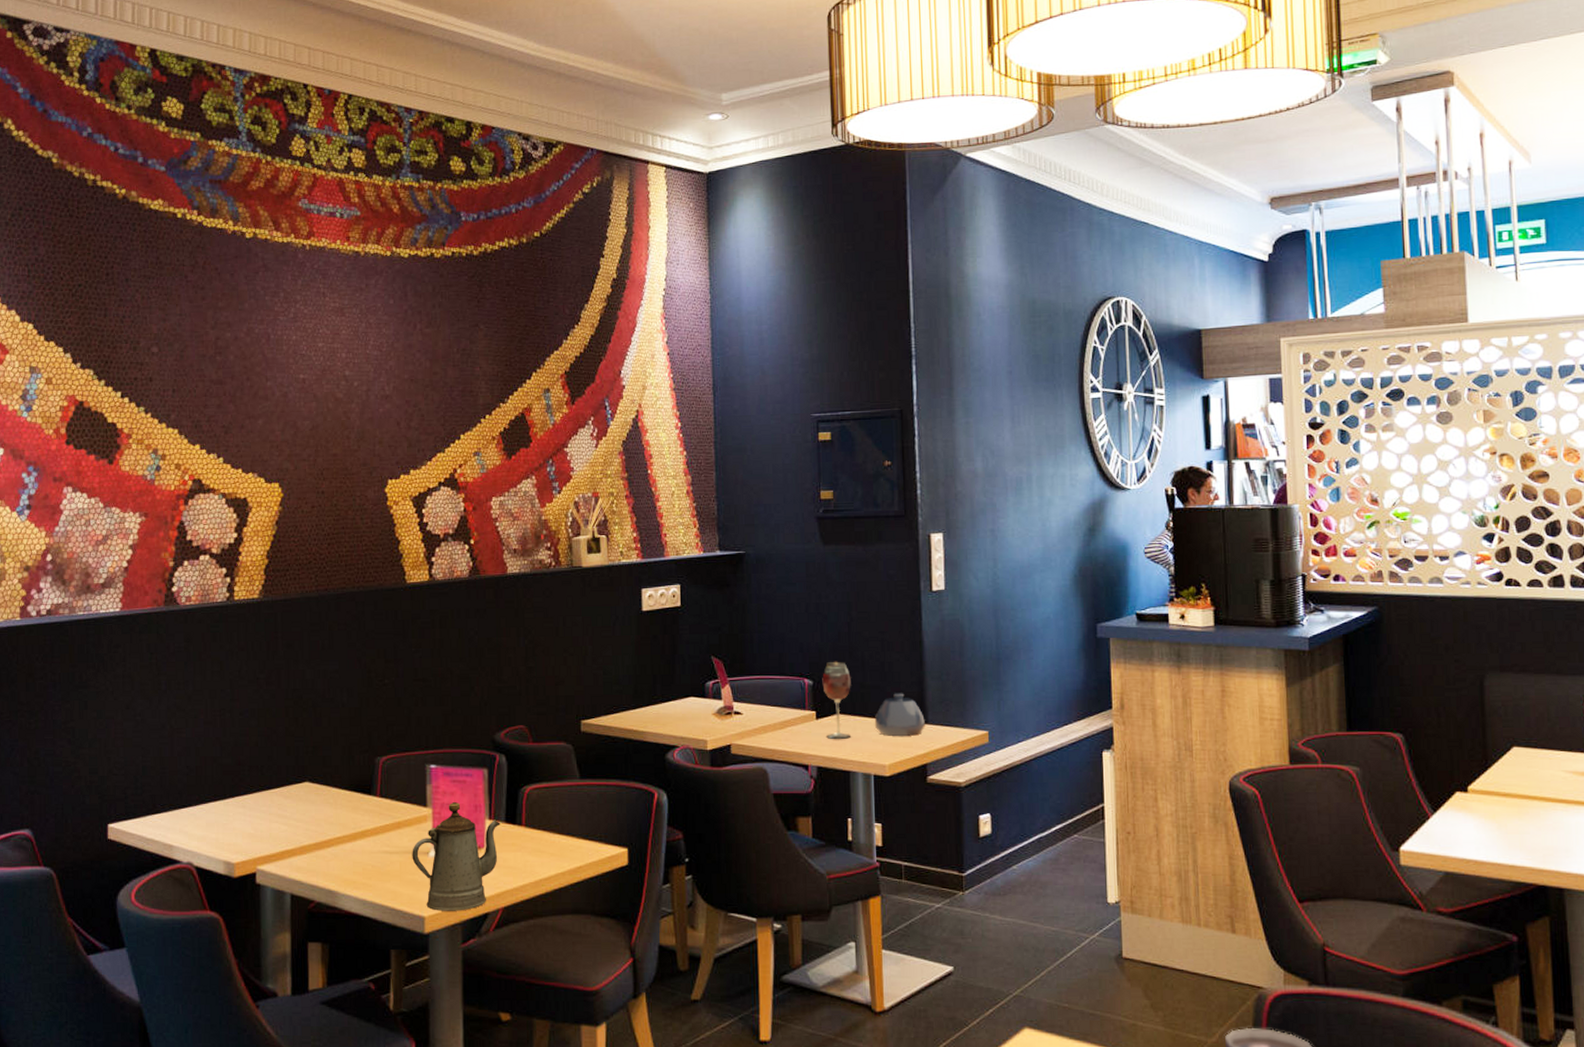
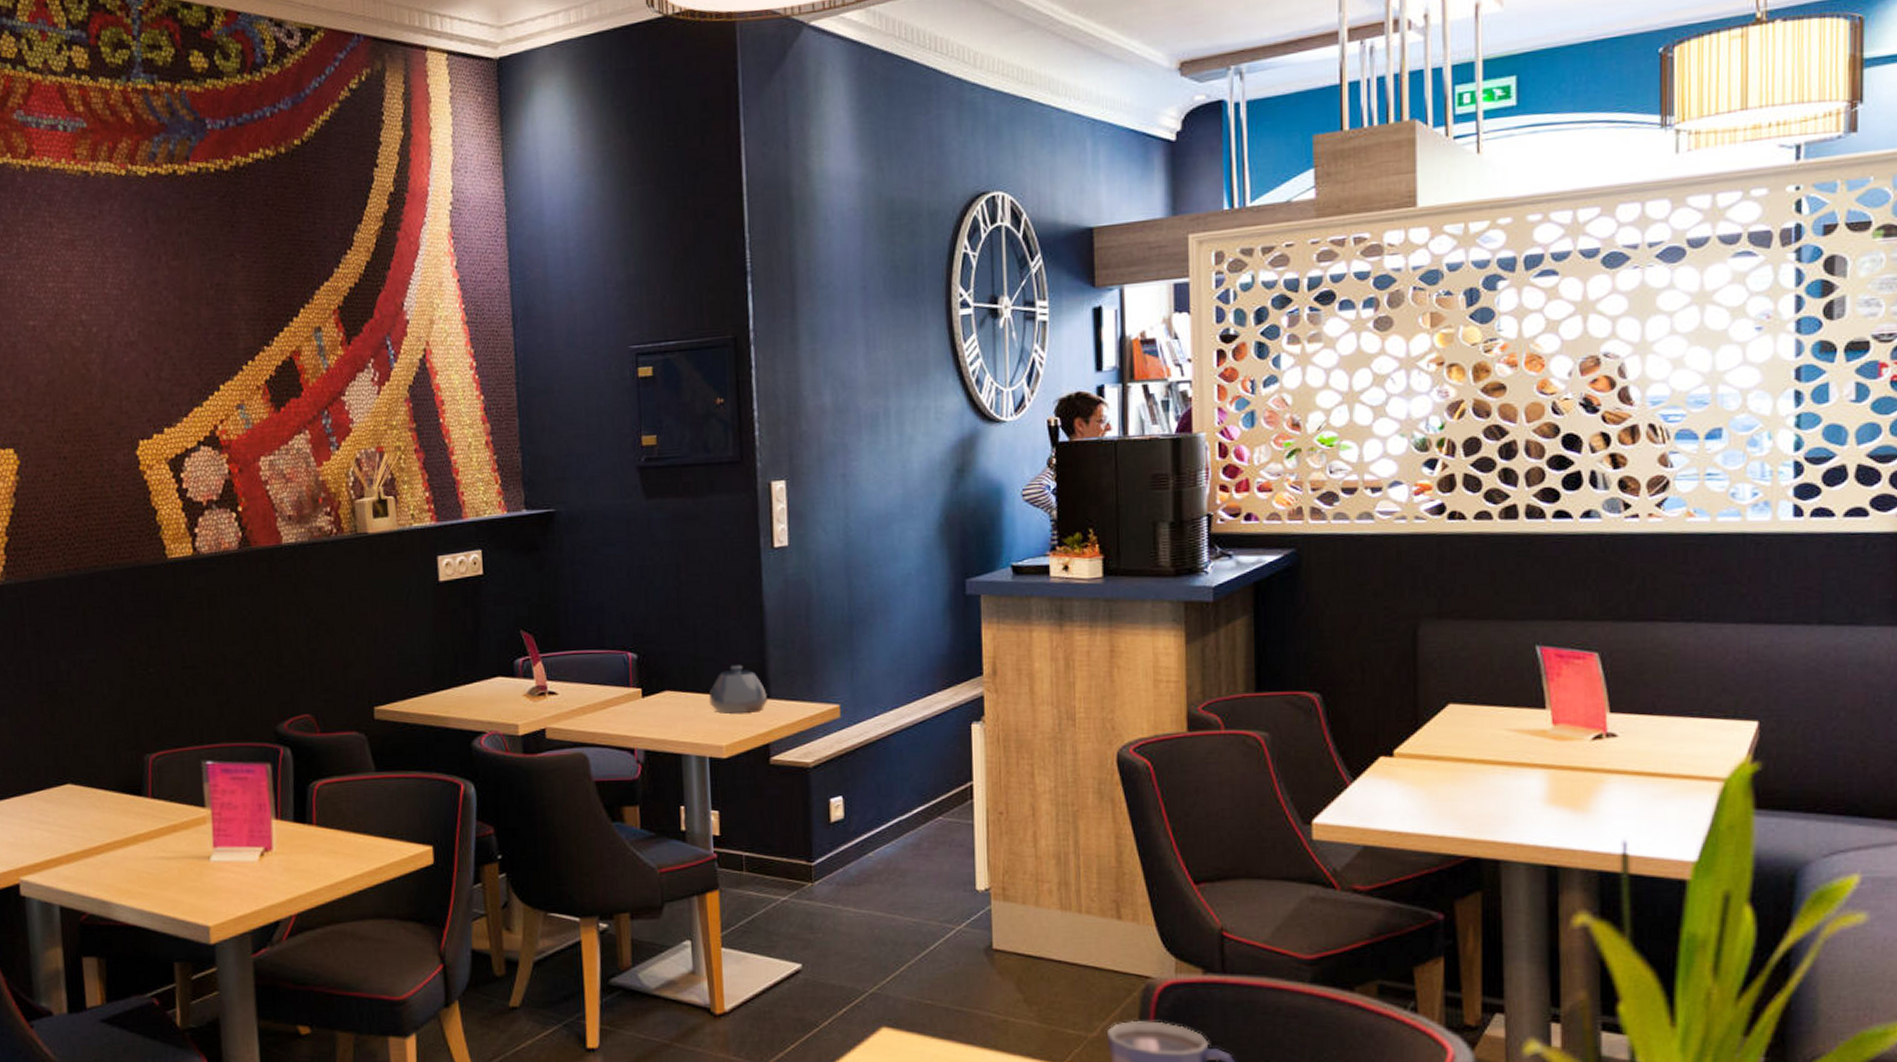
coffee pot: present [412,801,501,911] -> none [191,800,289,920]
wineglass: present [822,661,851,739] -> none [648,631,682,719]

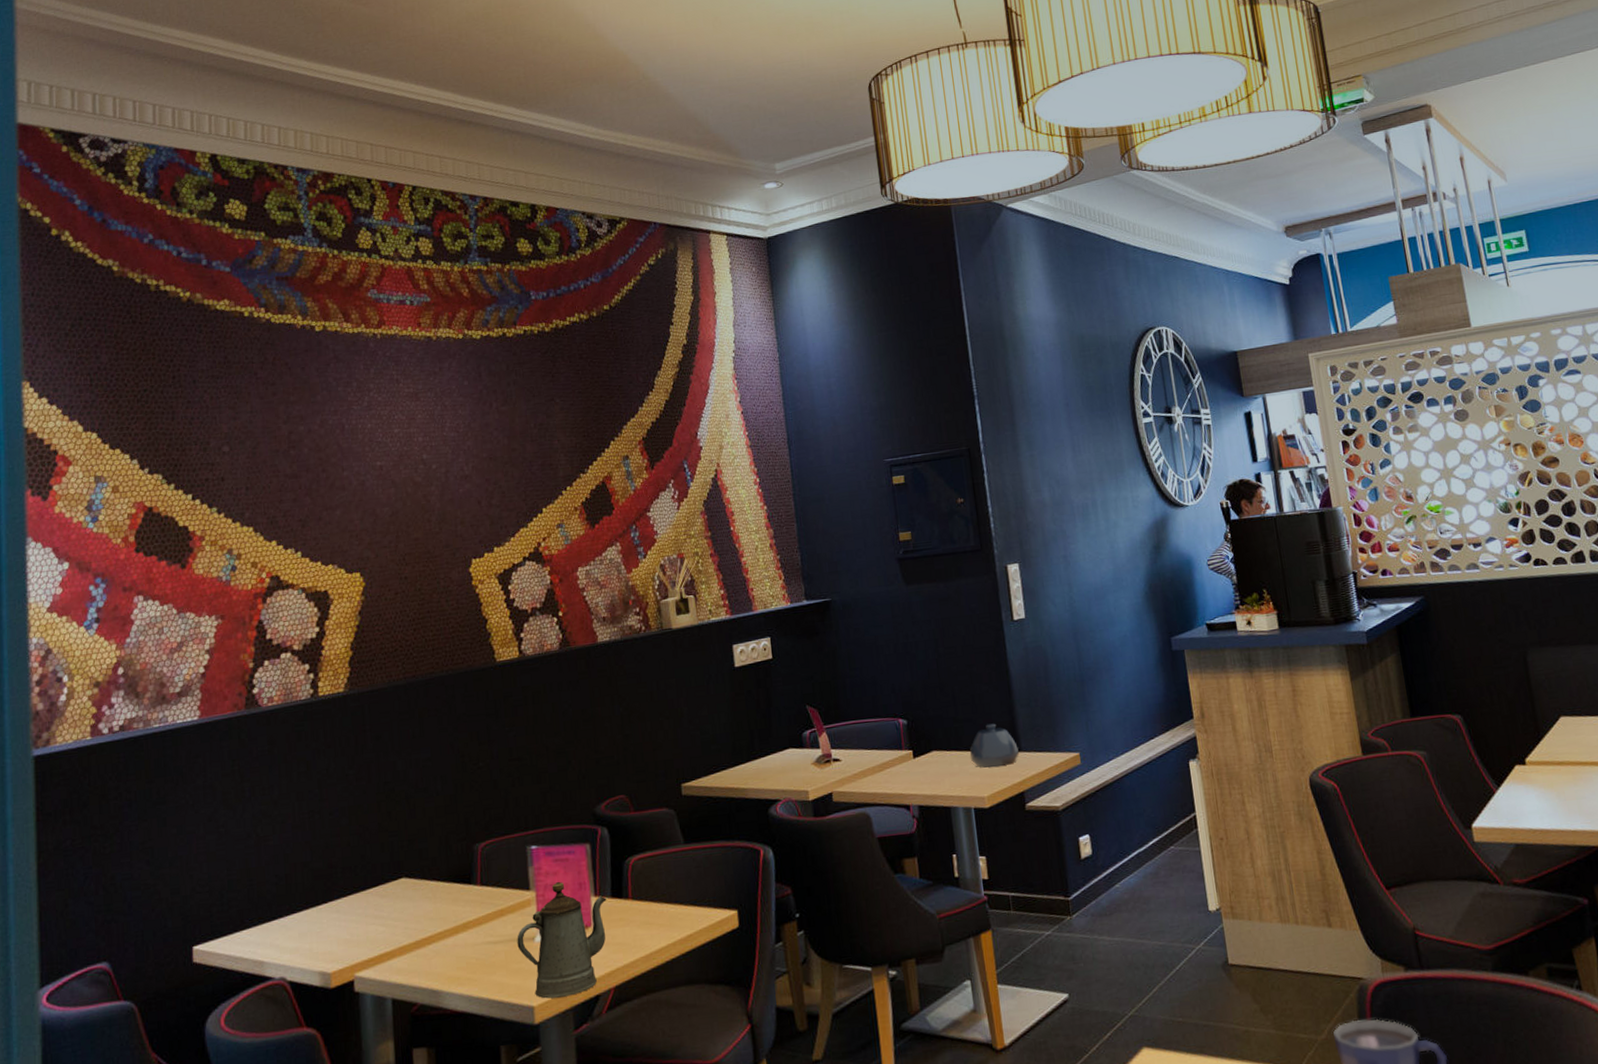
coffee pot: none [191,800,289,920] -> present [517,881,607,999]

